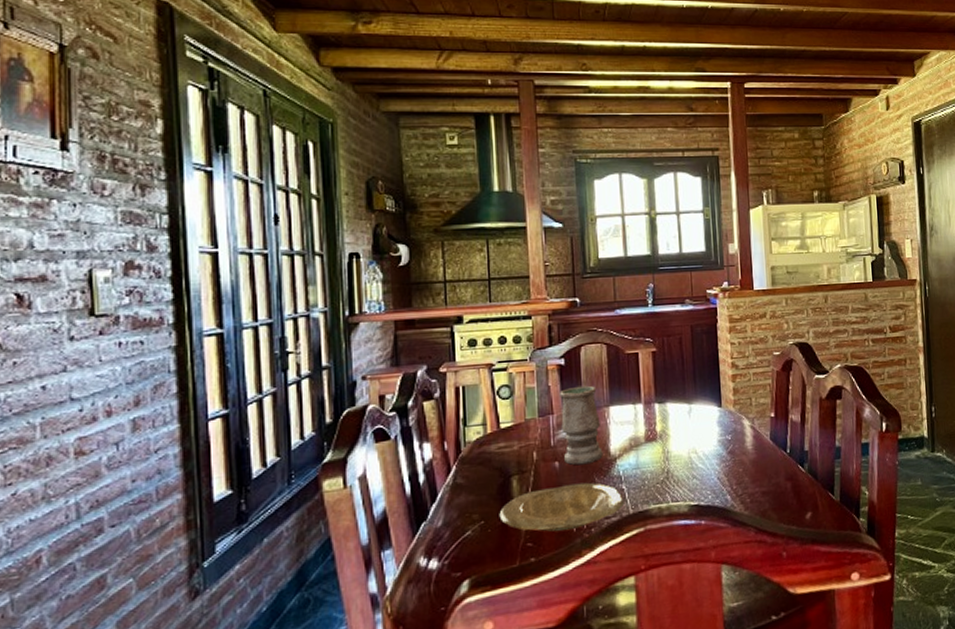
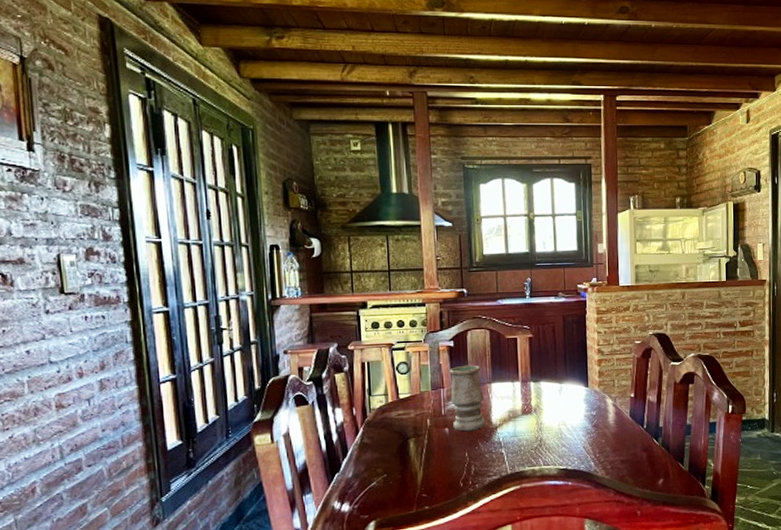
plate: present [499,482,625,532] -> none [399,446,504,486]

